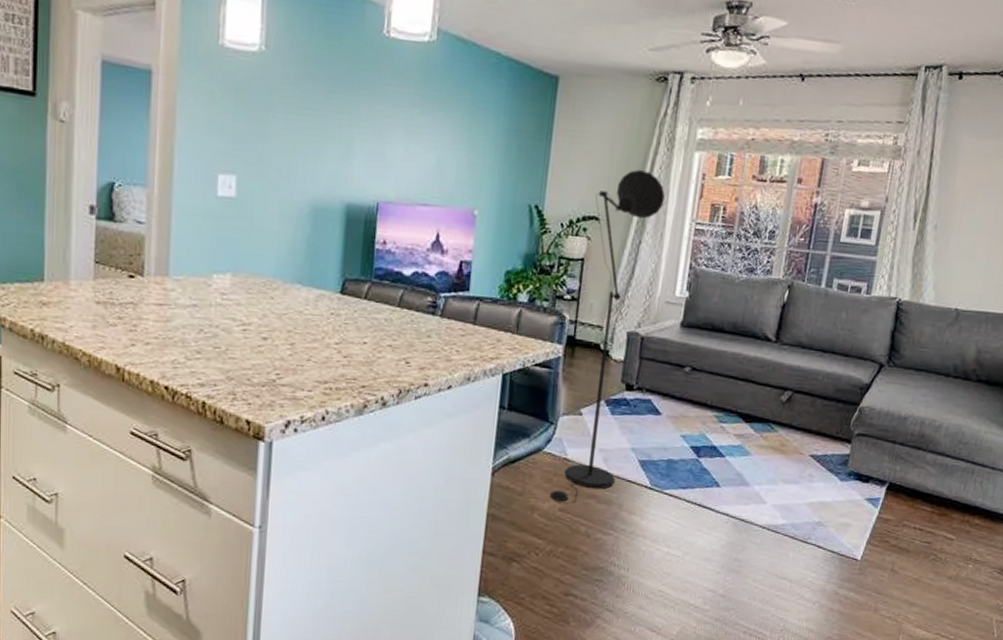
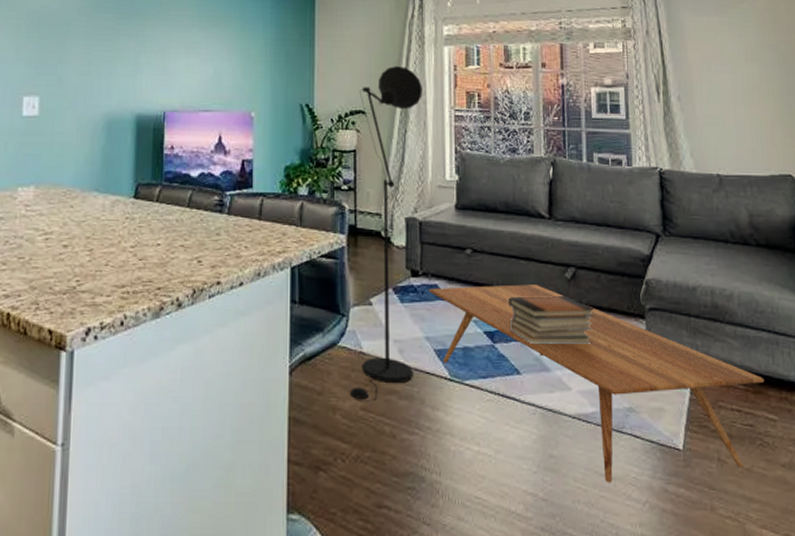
coffee table: none [641,402,952,585] -> present [429,284,765,483]
book stack: none [716,415,804,463] -> present [508,296,595,345]

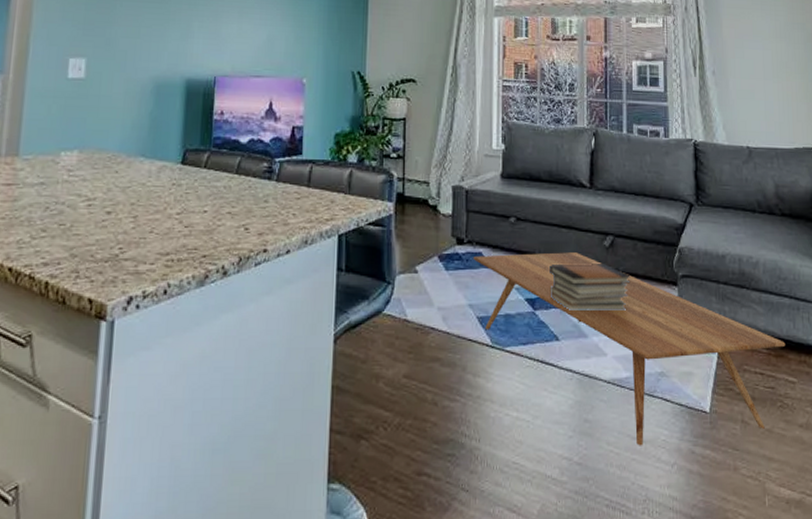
floor lamp: present [350,66,422,403] -> none [394,36,472,371]

